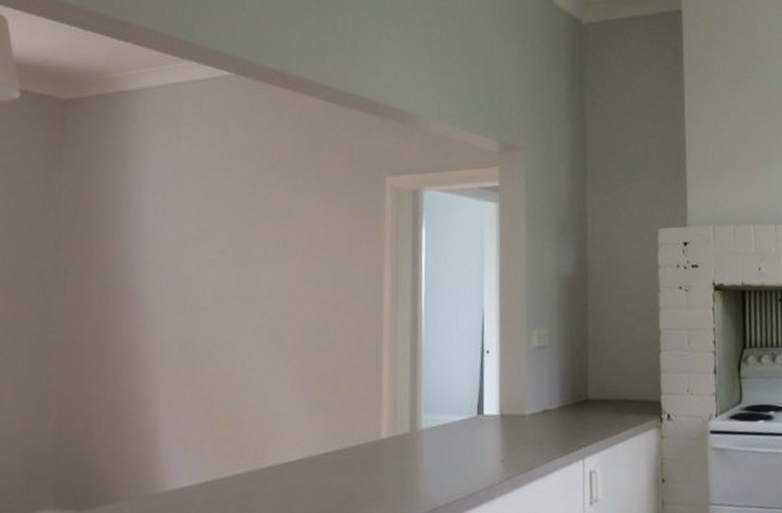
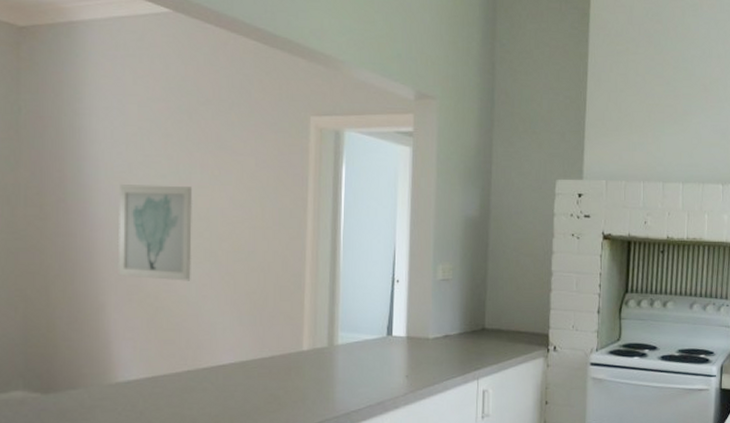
wall art: none [168,260,255,368] -> present [117,185,193,281]

